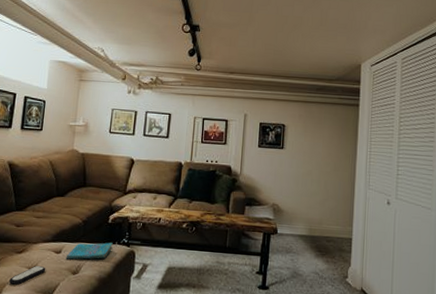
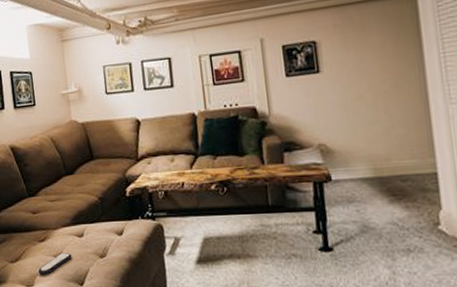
cover: present [65,242,113,260] -> none [89,218,137,242]

